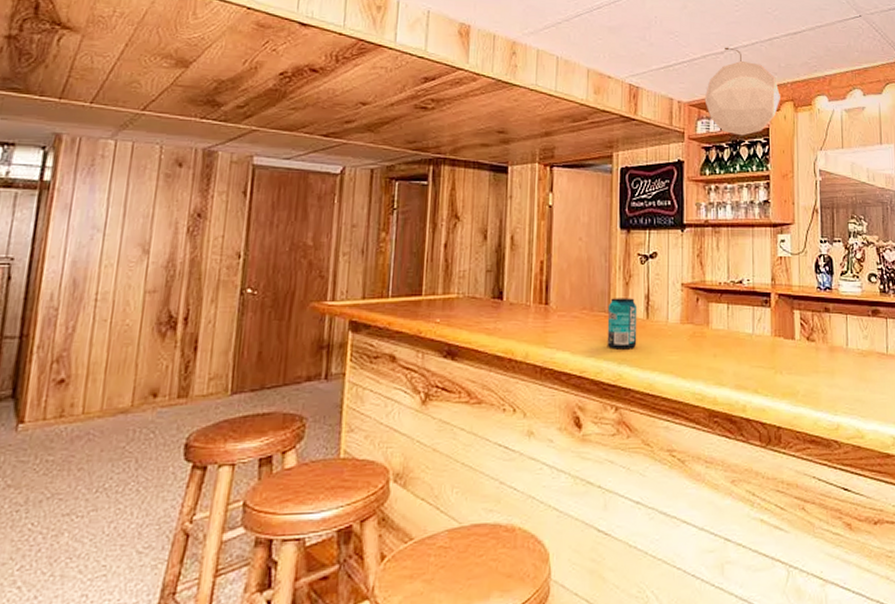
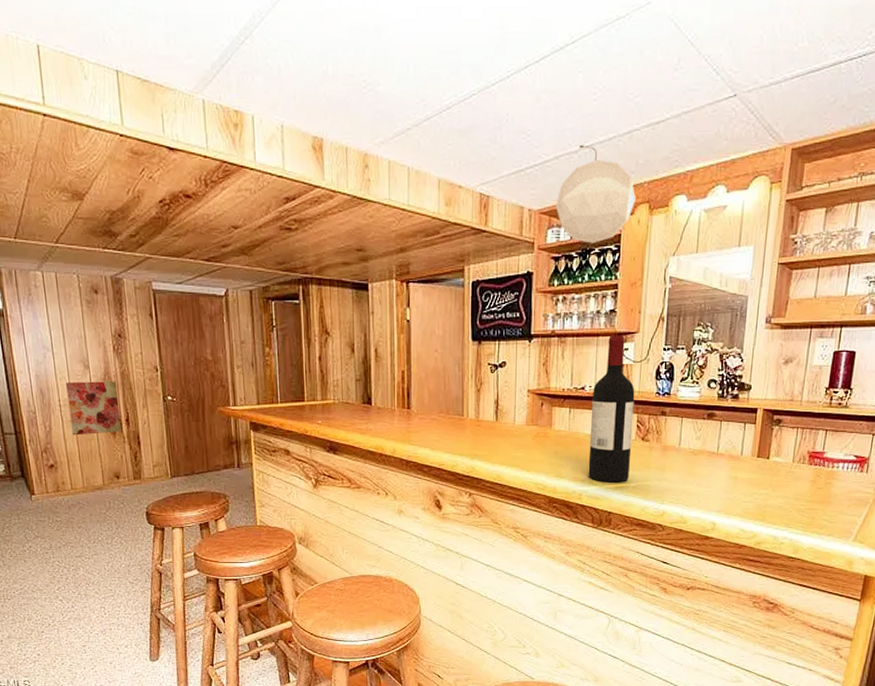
wall art: none [103,269,182,339] -> present [66,381,122,436]
beverage can: present [607,298,638,350] -> none [461,403,488,447]
wine bottle: none [751,226,797,392] -> present [588,335,635,484]

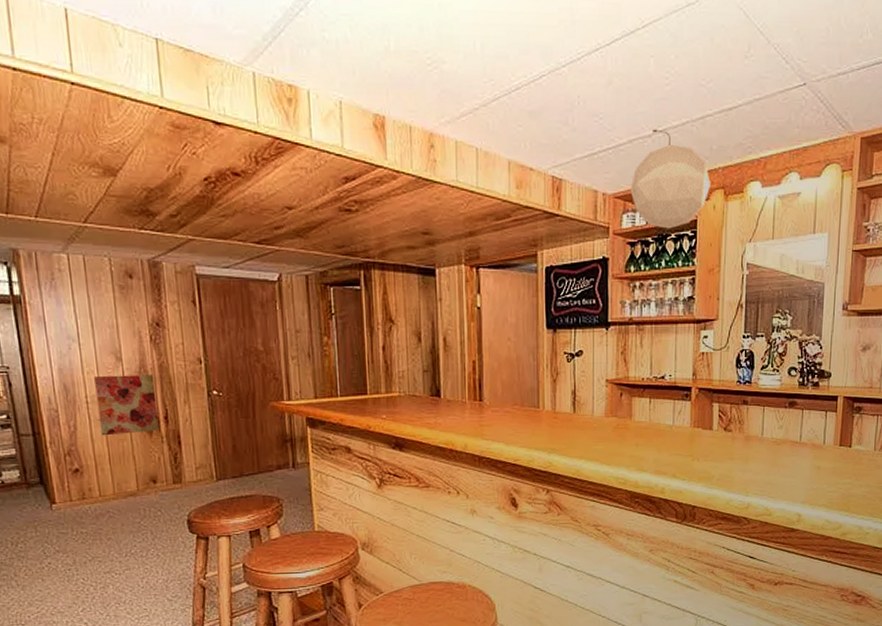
wine bottle: present [588,335,635,484] -> none [670,322,716,476]

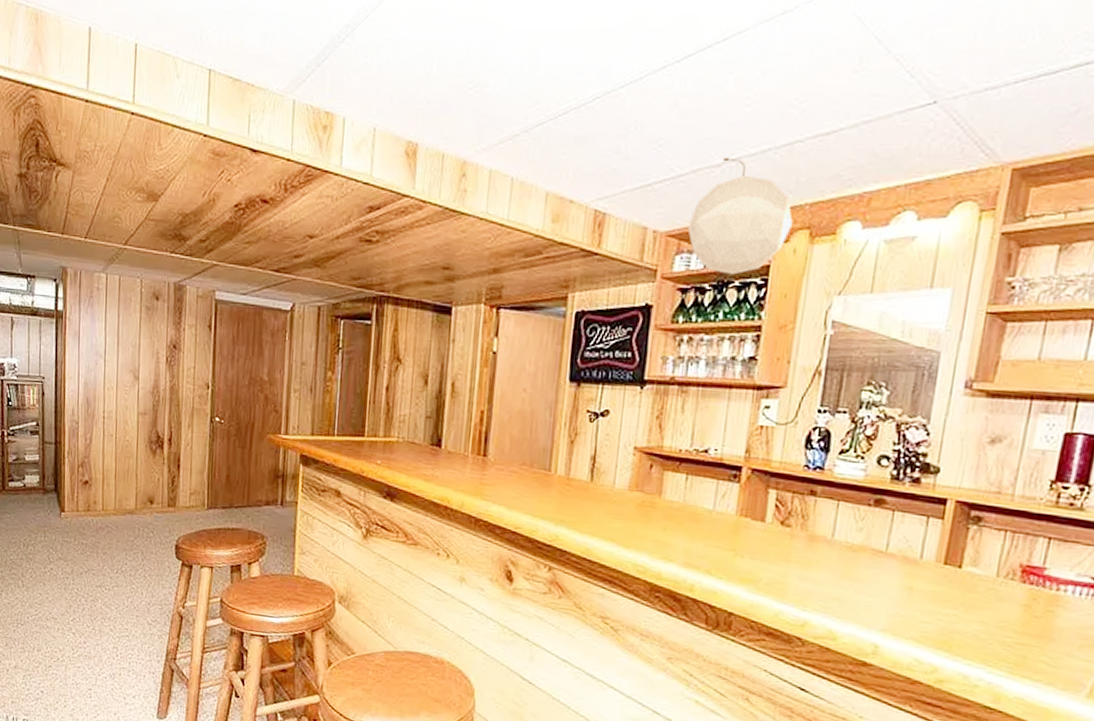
wall art: present [94,375,159,436] -> none [111,393,165,453]

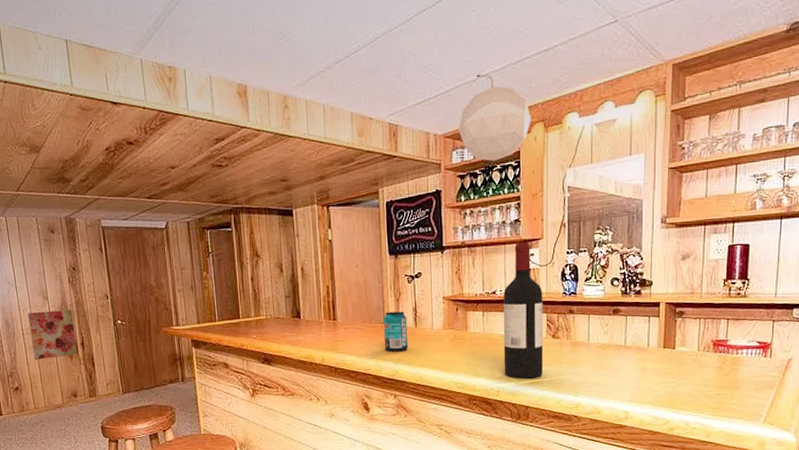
wall art: none [111,393,165,453] -> present [28,310,78,360]
beverage can: none [545,455,582,512] -> present [383,311,409,352]
wine bottle: none [704,388,776,577] -> present [503,242,544,380]

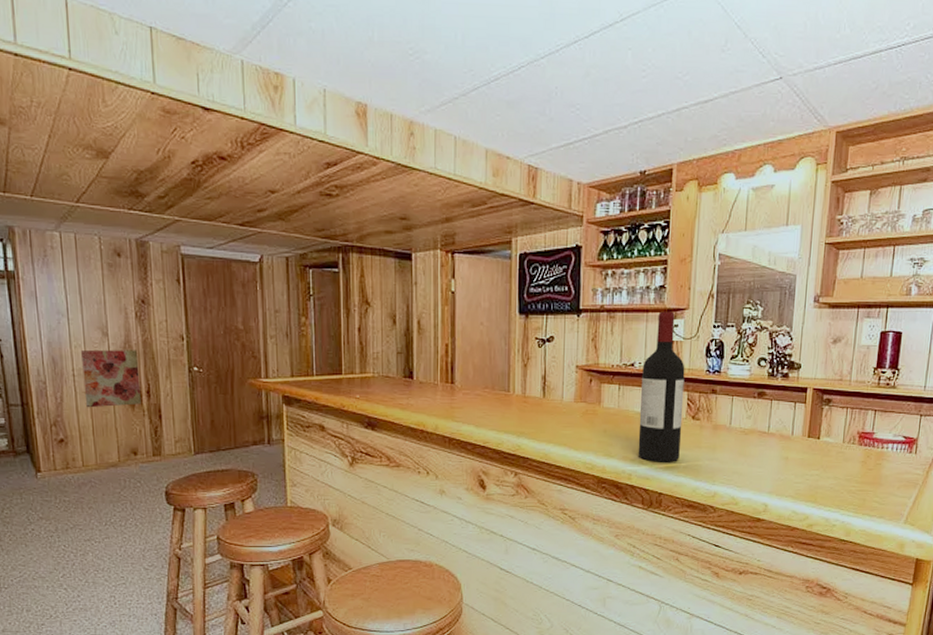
beverage can: present [383,311,409,352] -> none [507,378,535,424]
pendant light: present [458,74,531,161] -> none [605,120,685,219]

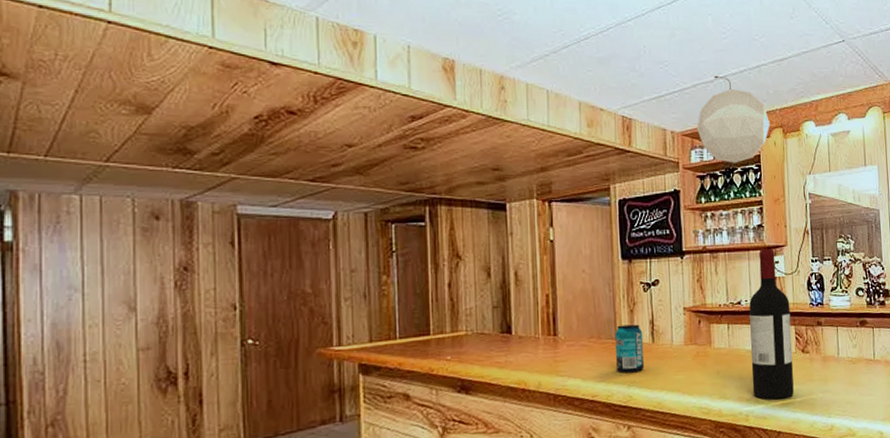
wall art: present [81,349,141,408] -> none [98,325,176,400]
beverage can: none [507,378,535,424] -> present [614,324,645,374]
pendant light: none [605,120,685,219] -> present [696,75,770,163]

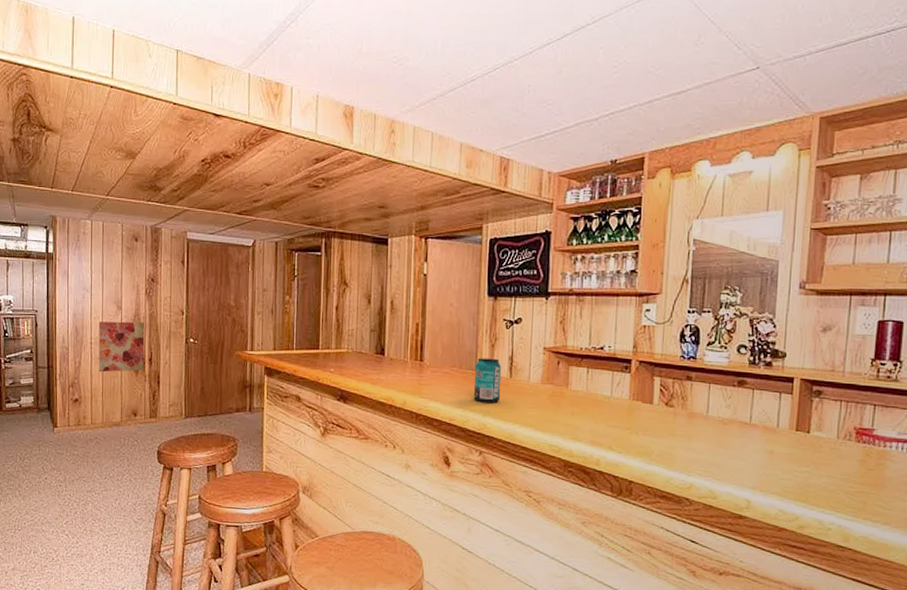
wall art: none [98,325,176,400] -> present [98,321,145,373]
pendant light: present [696,75,770,163] -> none [575,113,657,205]
wine bottle: present [749,249,794,400] -> none [607,295,658,451]

